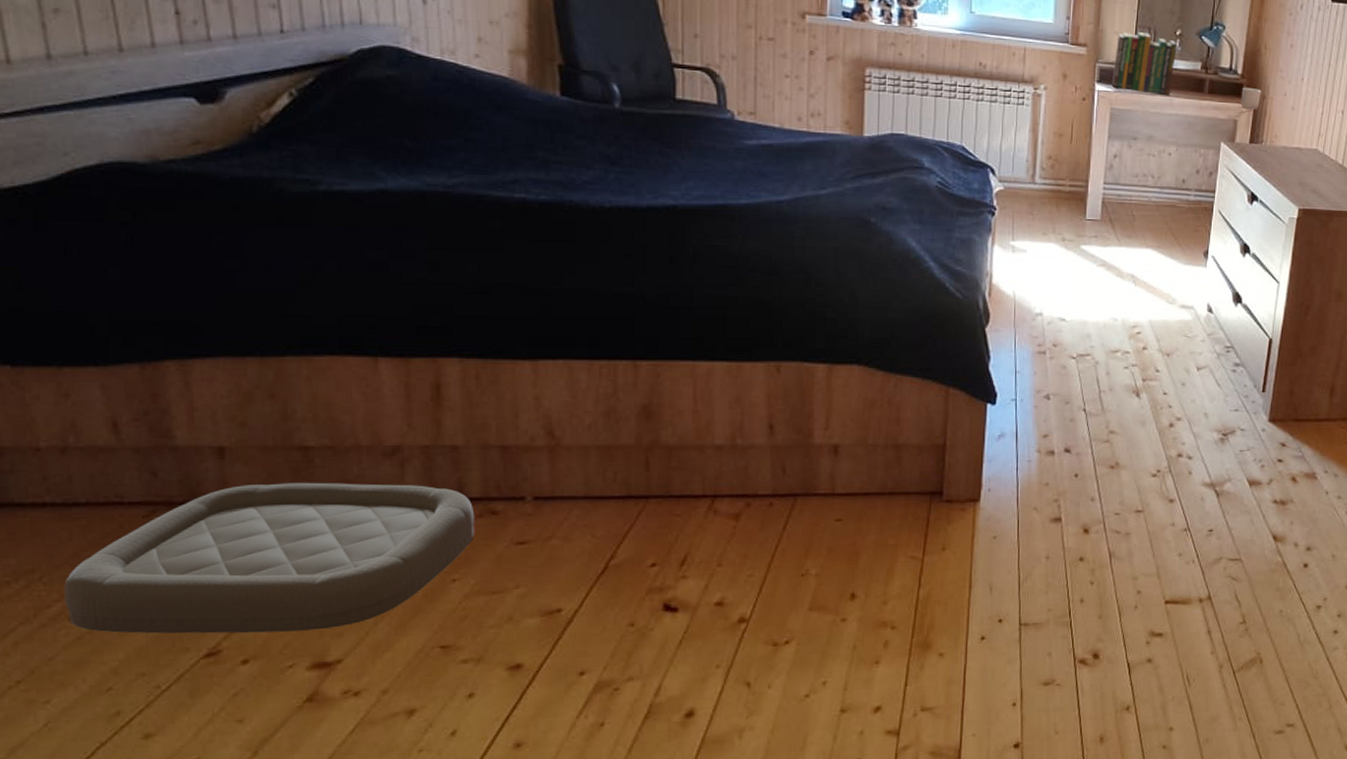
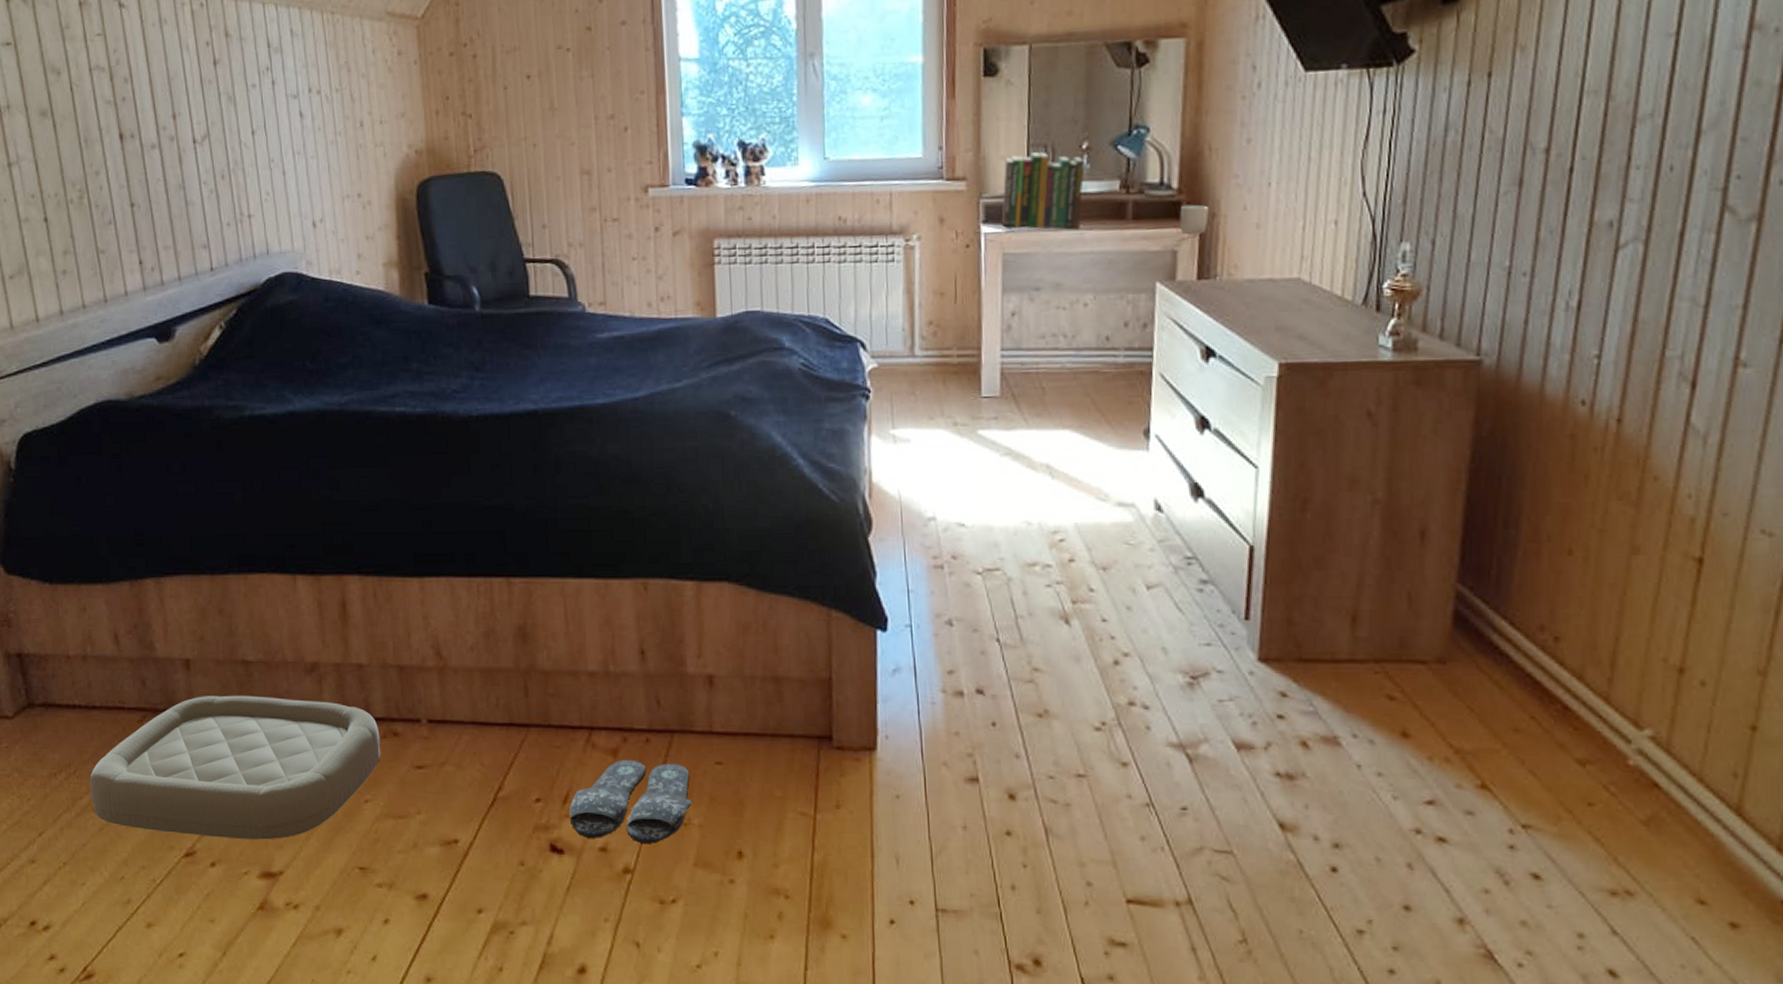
slippers: none [685,522,811,596] -> present [569,759,693,845]

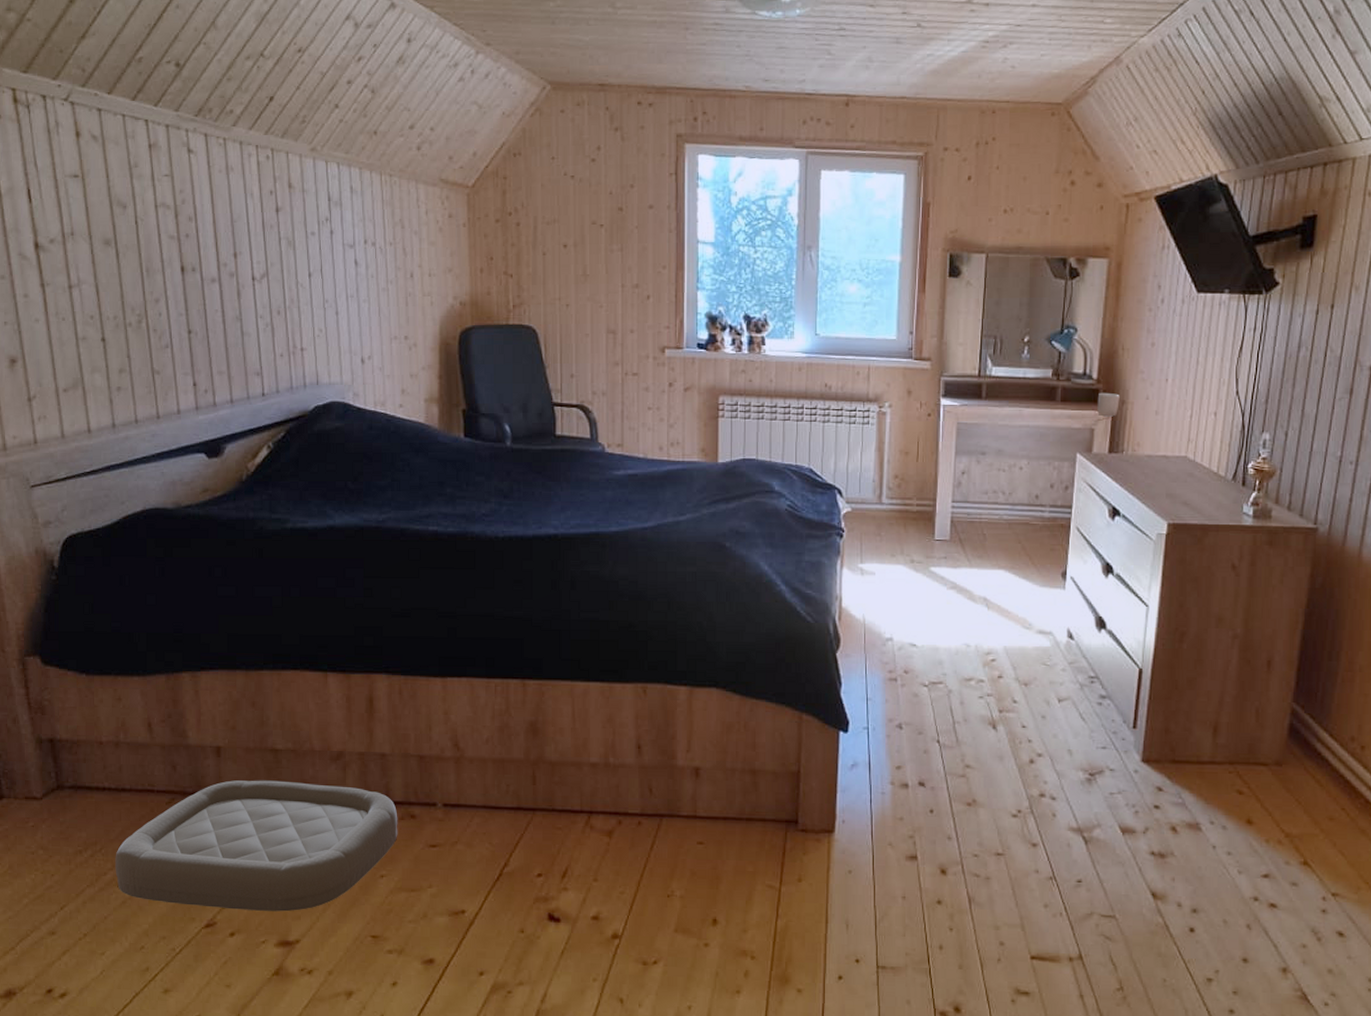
slippers: present [569,759,693,845] -> none [566,839,676,913]
books: present [1001,151,1085,230] -> none [957,341,1026,407]

